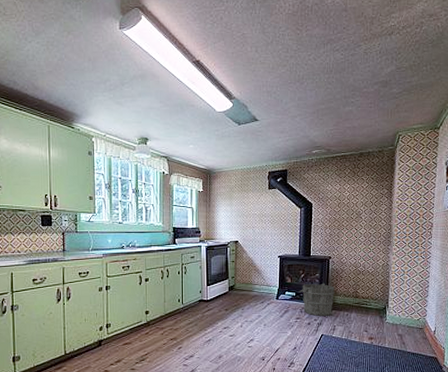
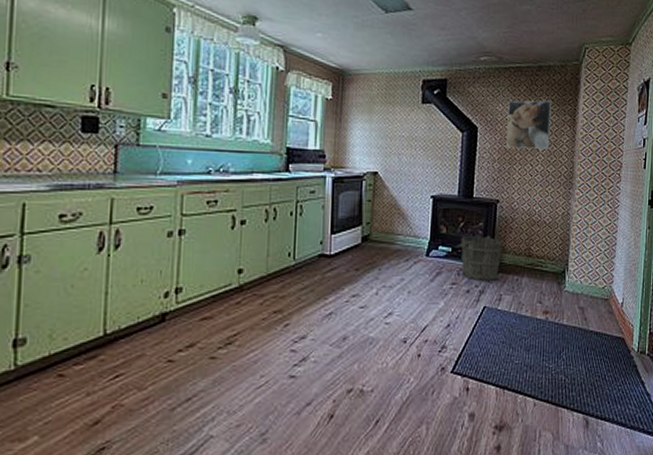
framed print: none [335,179,371,218] -> present [506,100,551,150]

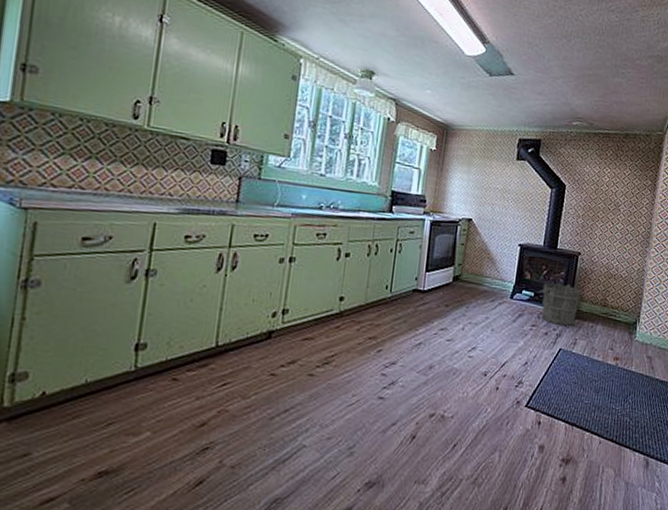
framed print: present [506,100,551,150] -> none [591,163,635,210]

